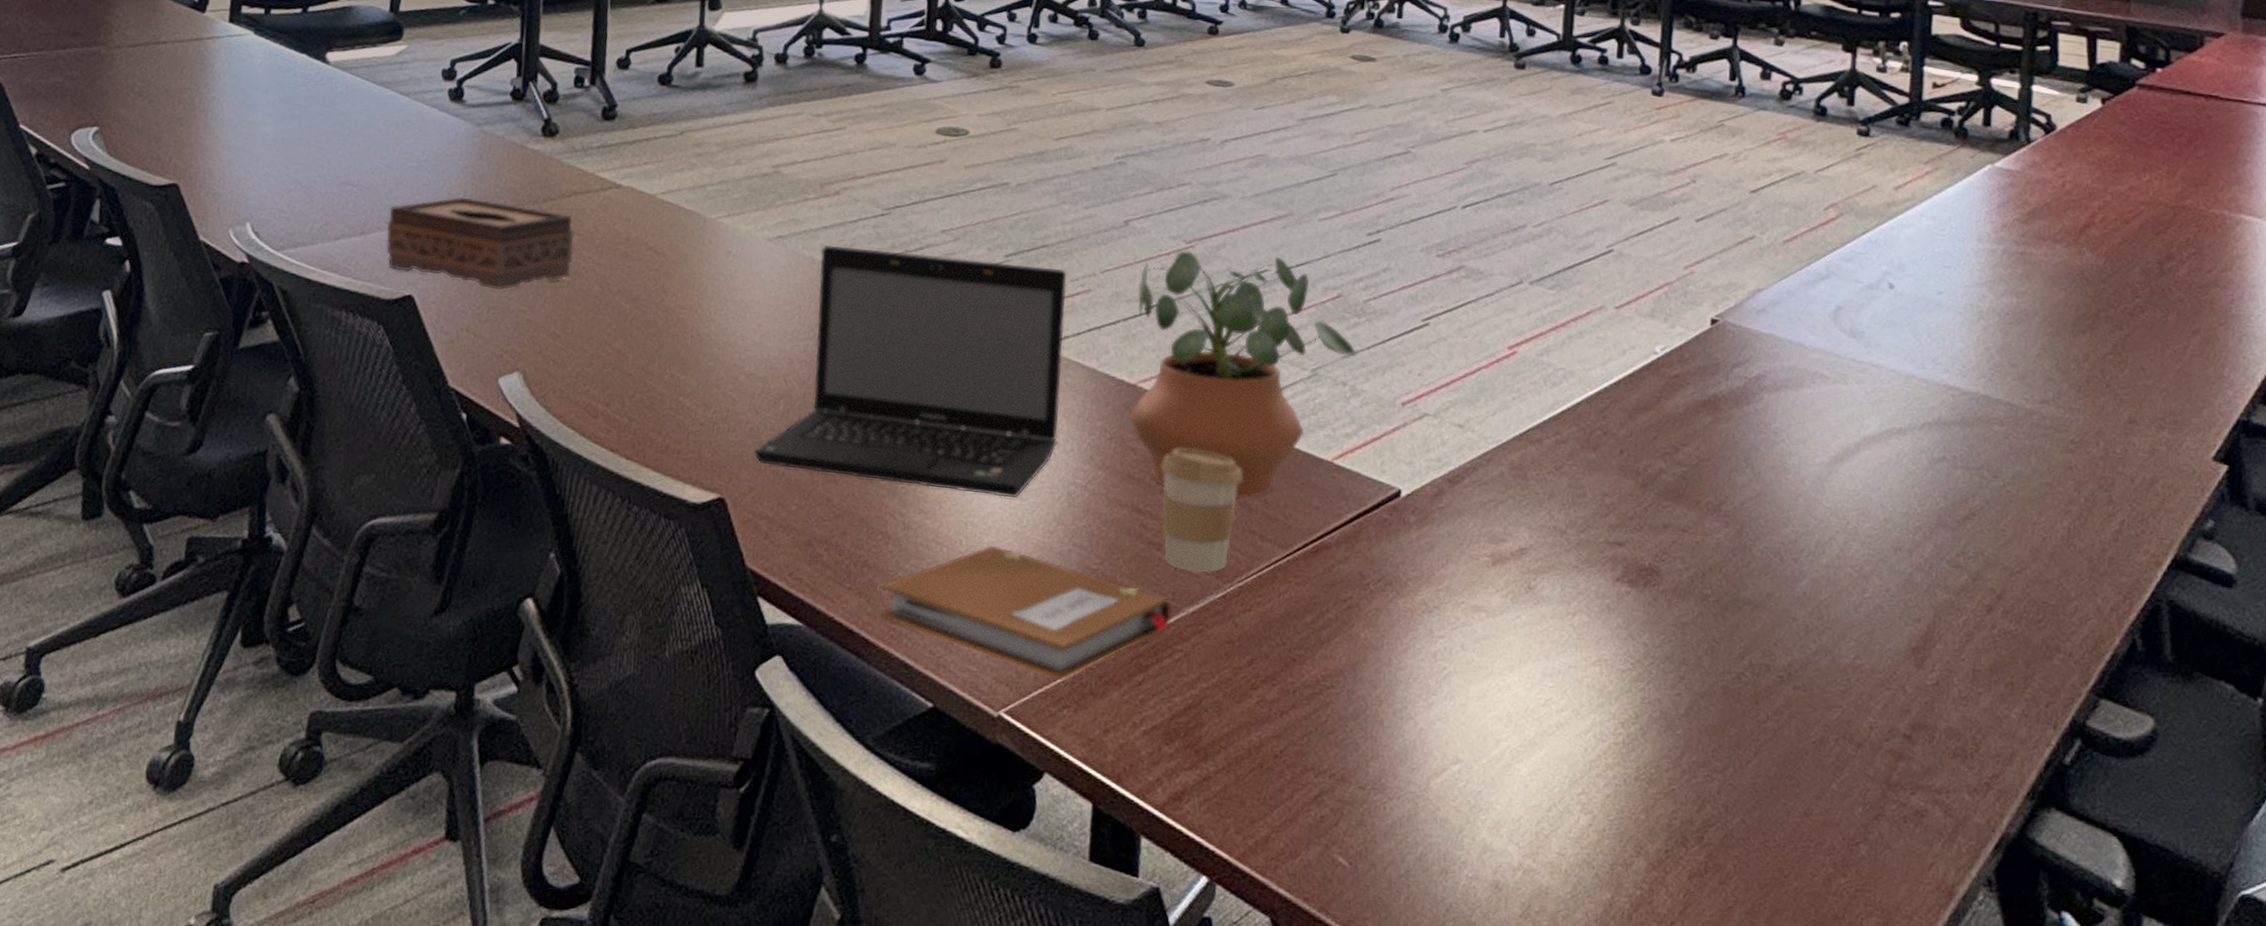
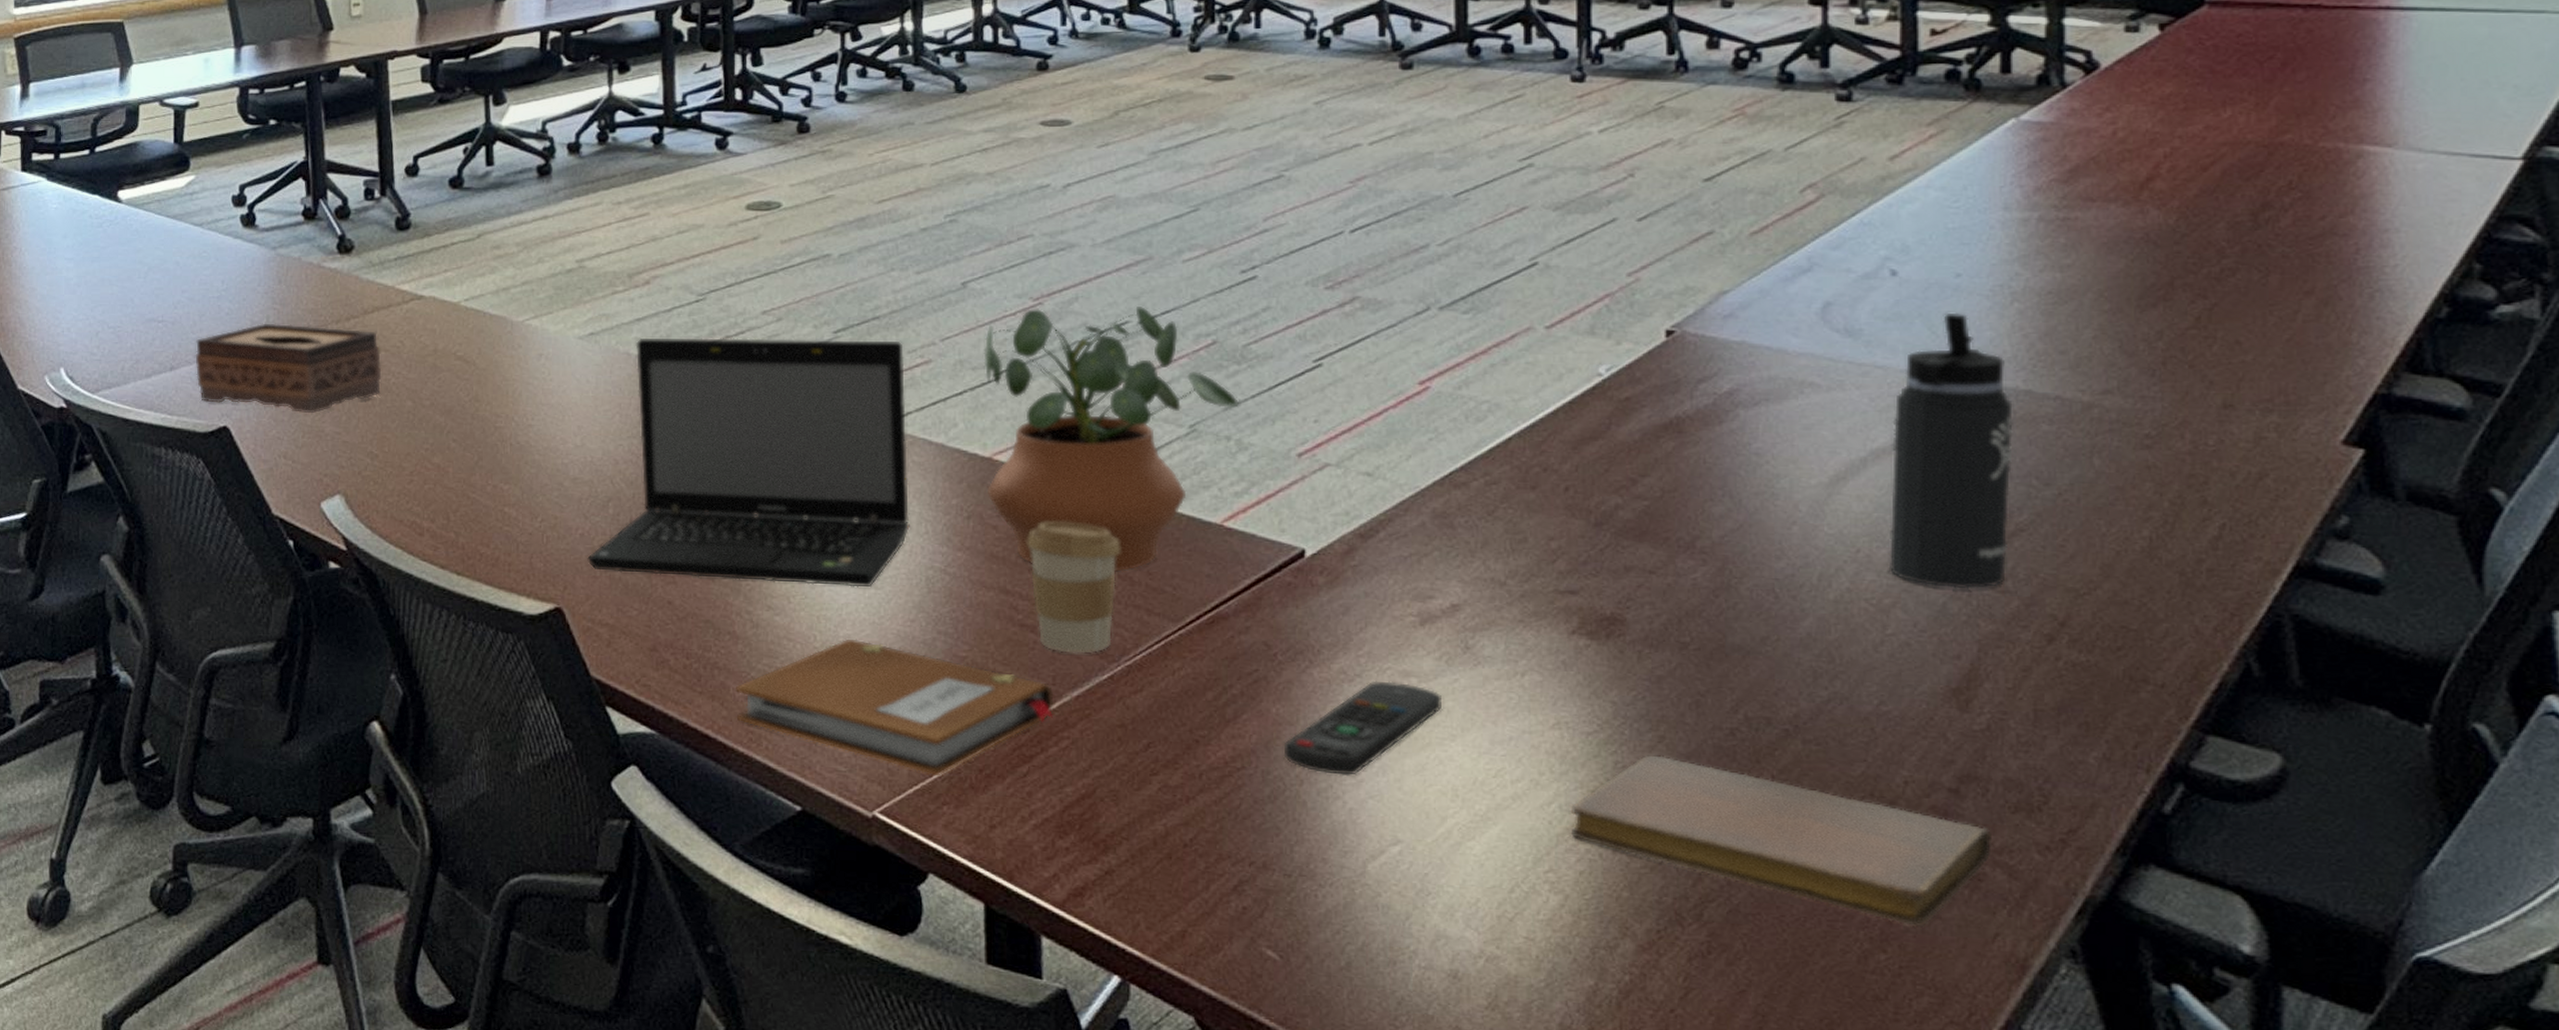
remote control: none [1368,613,1505,699] -> present [1283,681,1441,776]
notebook: none [1601,692,1935,855] -> present [1570,755,1993,927]
thermos bottle: none [1871,323,1974,563] -> present [1888,312,2013,589]

